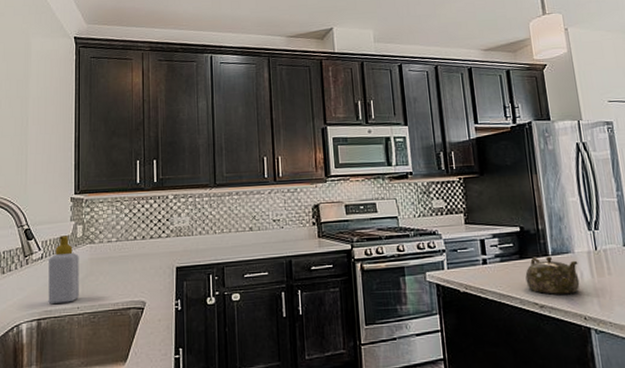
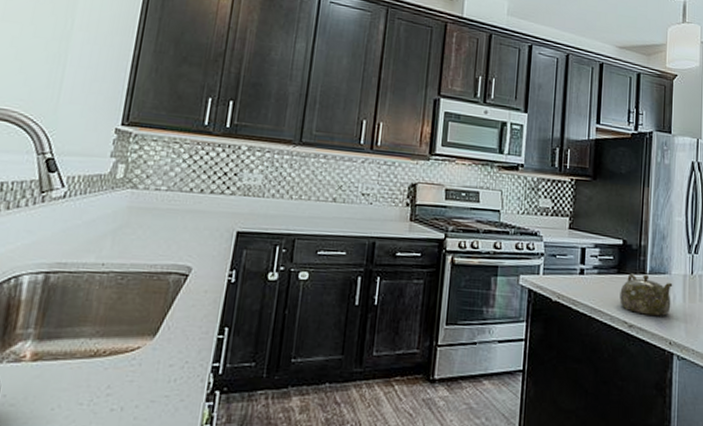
soap bottle: present [48,235,79,304] -> none [64,173,115,257]

